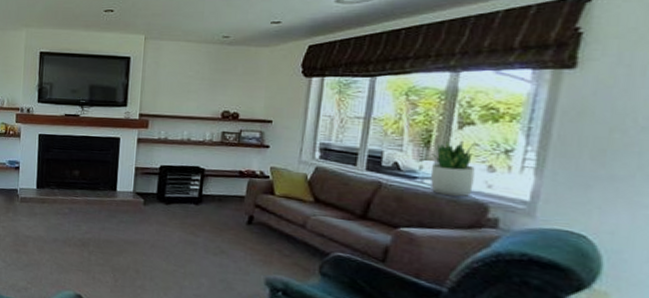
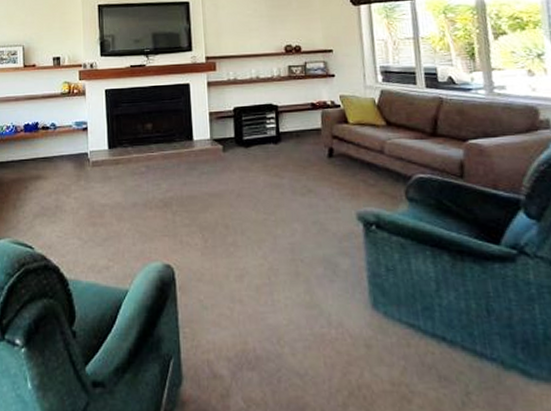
planter: present [431,140,476,197] -> none [478,49,521,104]

